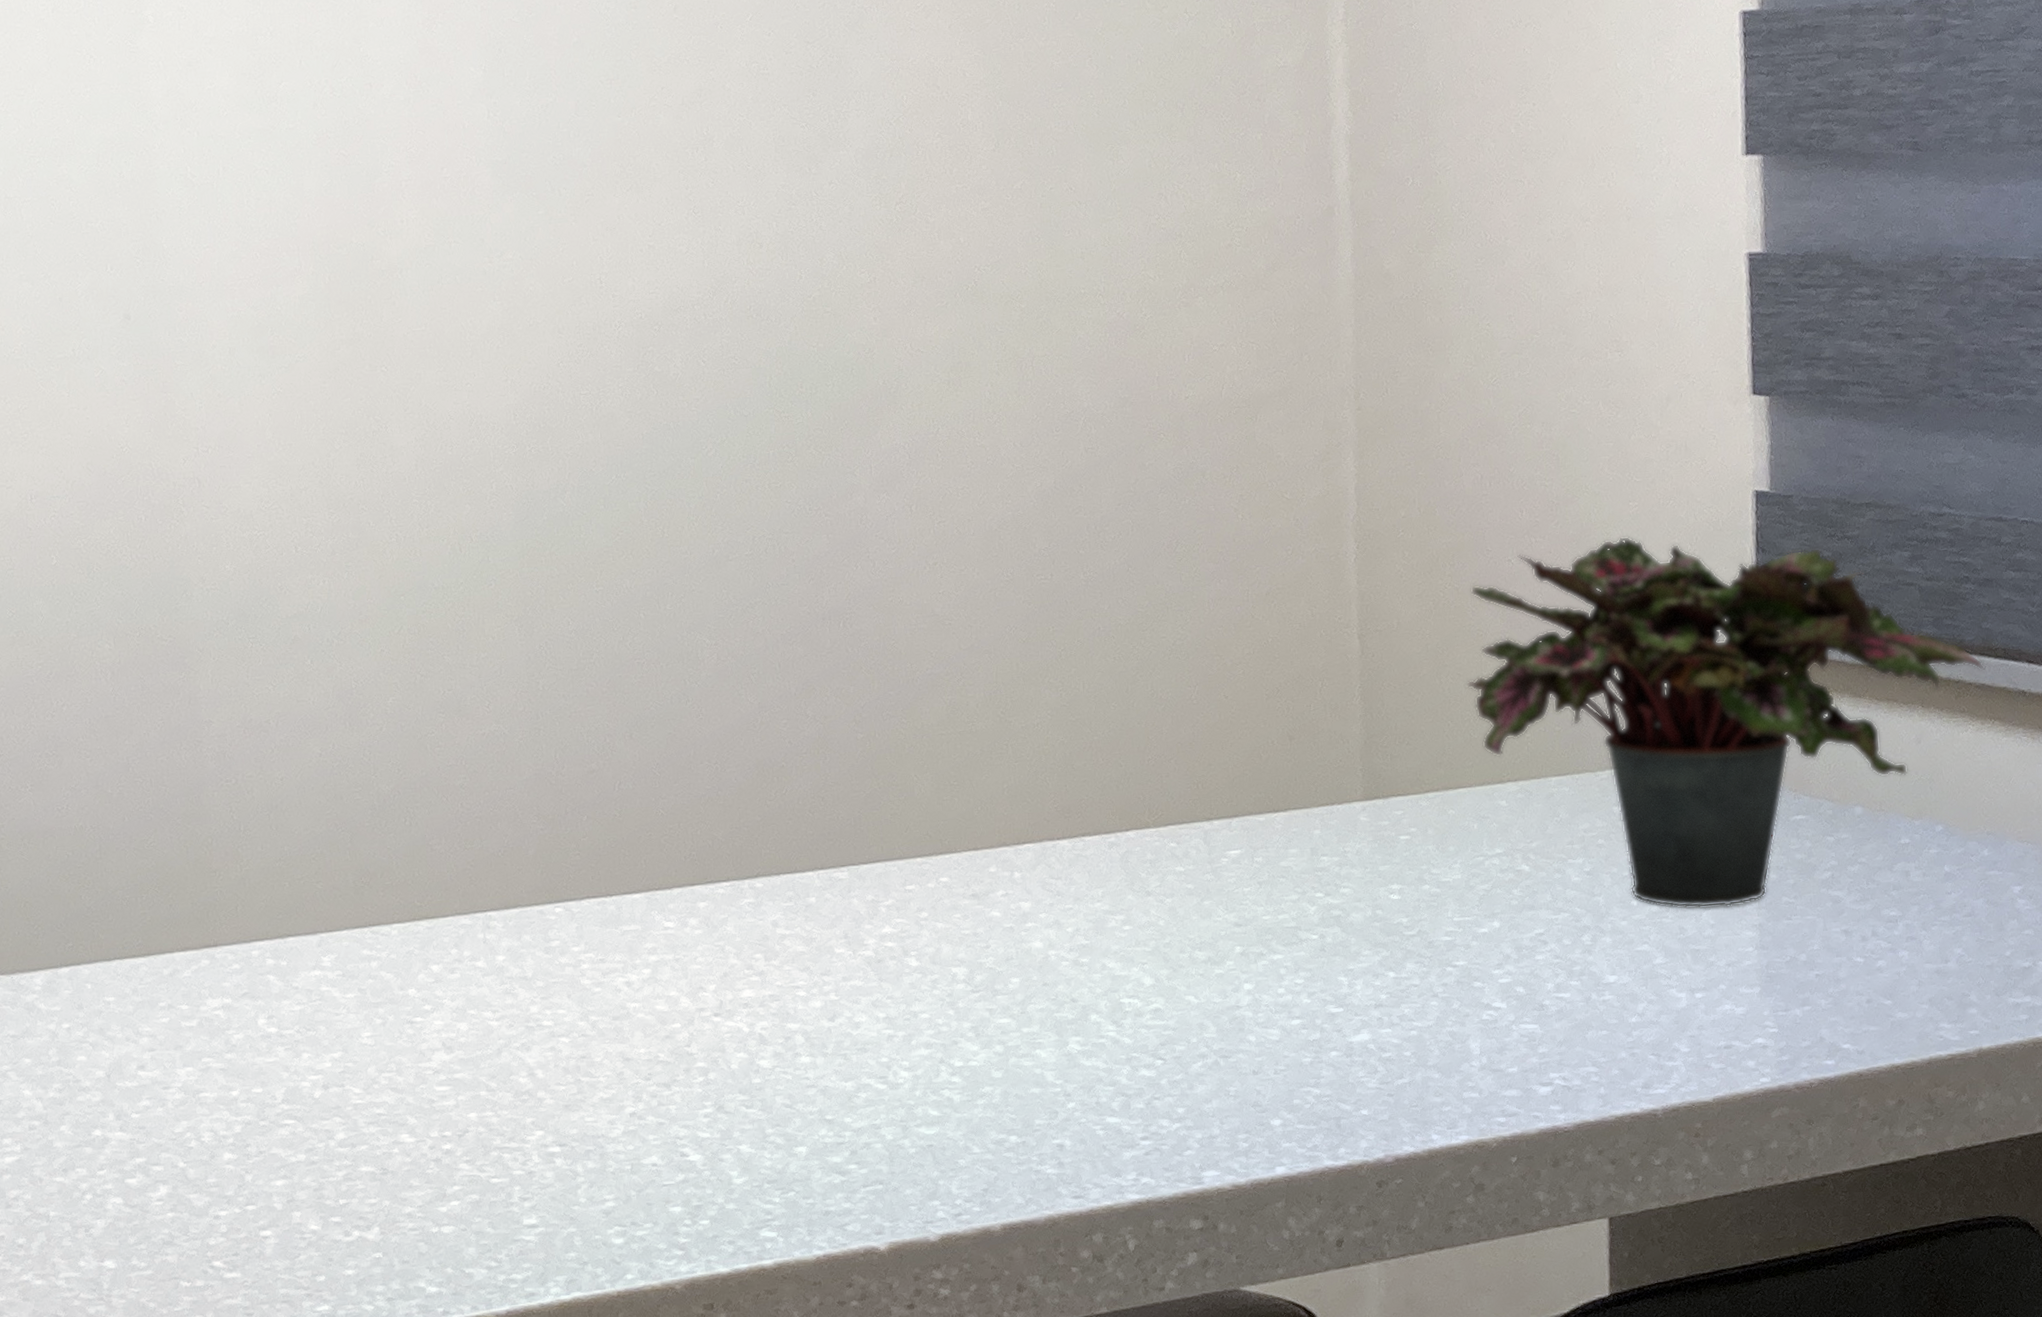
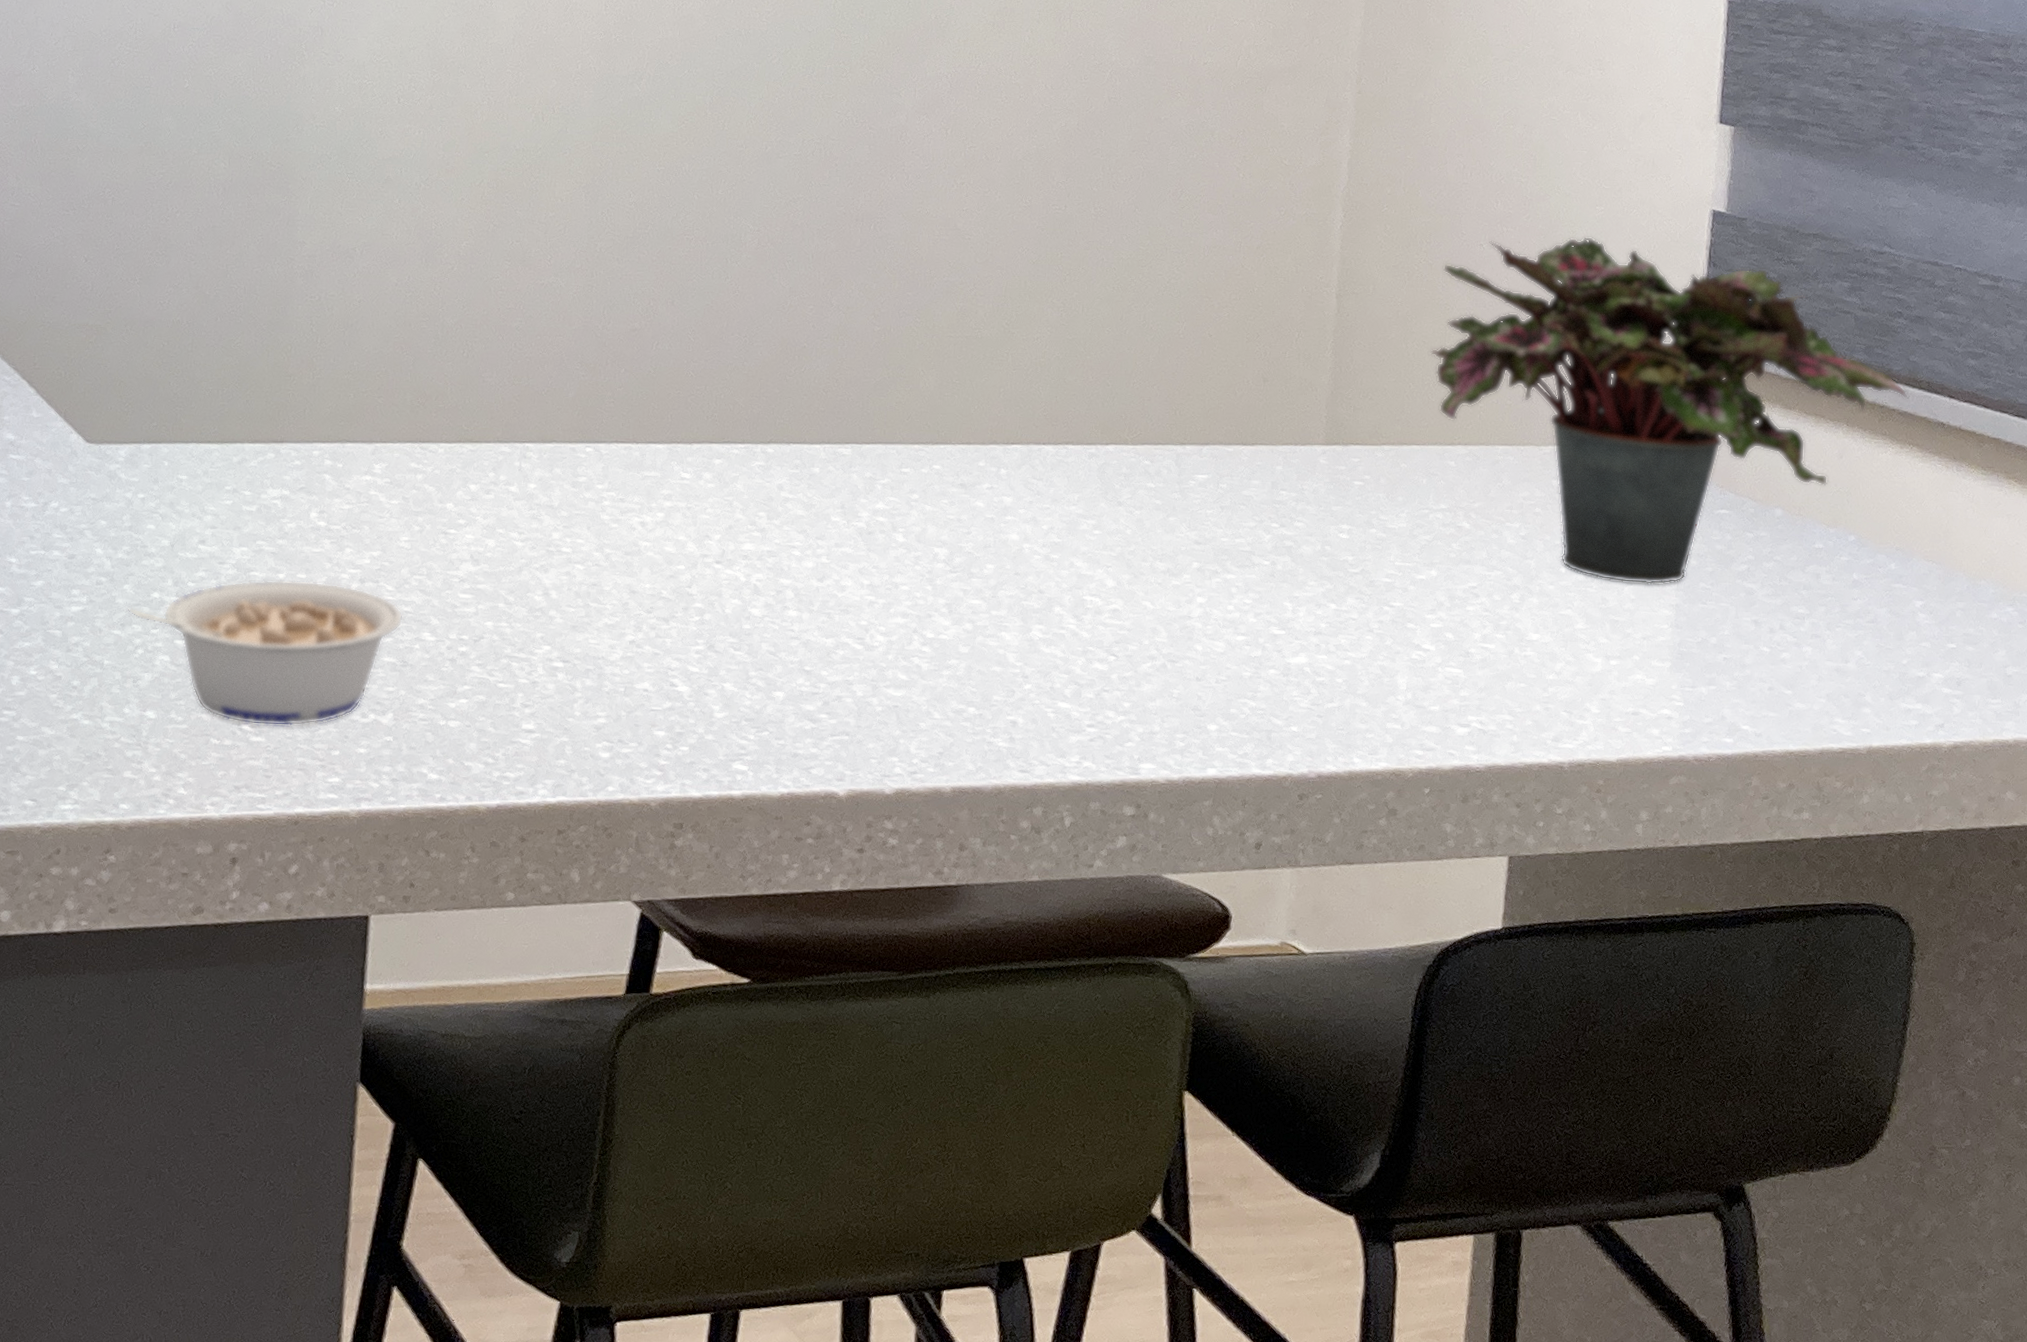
legume: none [67,1094,377,1261] -> present [127,580,403,727]

